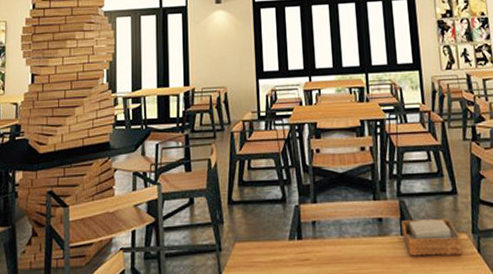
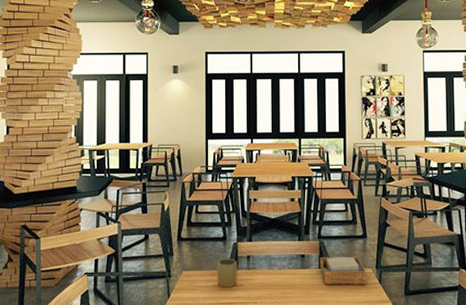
mug: none [275,225,303,263] -> present [216,259,238,288]

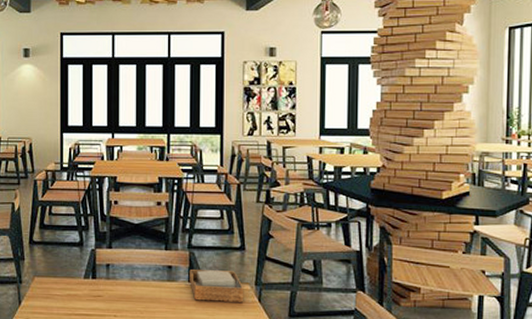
mug: present [216,259,238,288] -> none [72,266,96,298]

